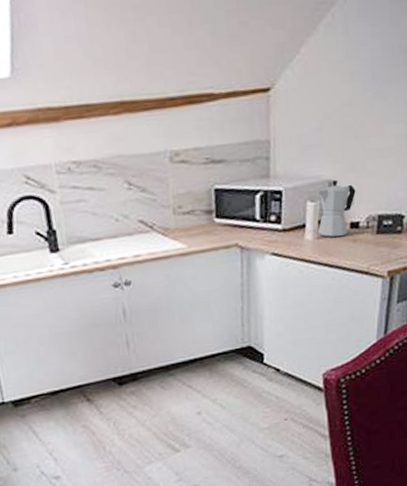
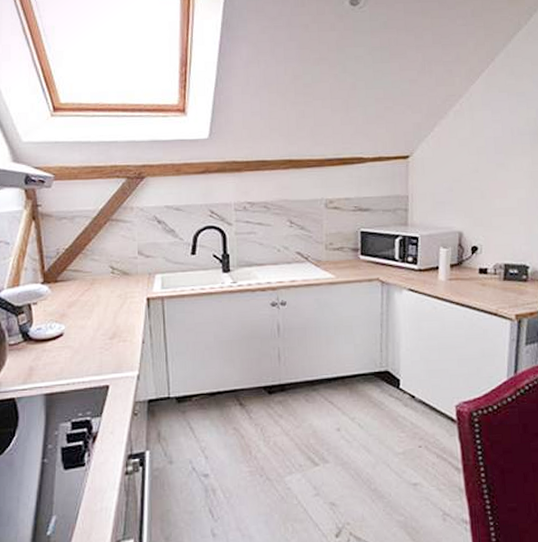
moka pot: present [317,179,356,237] -> none [449,231,484,280]

